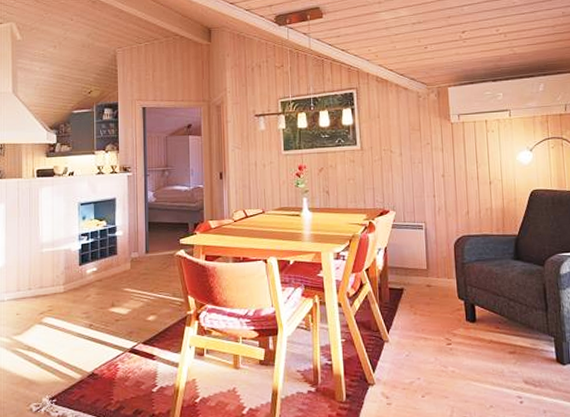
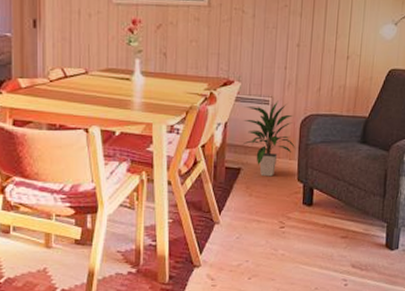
indoor plant: none [400,225,452,296] -> present [242,100,295,177]

